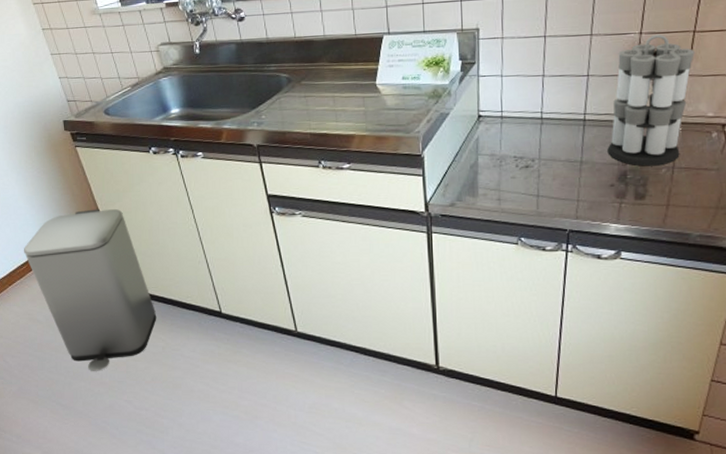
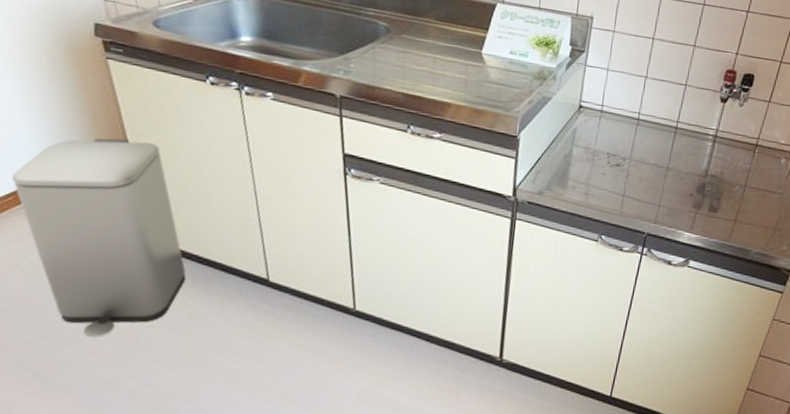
spice rack: present [607,34,695,166] -> none [692,57,779,183]

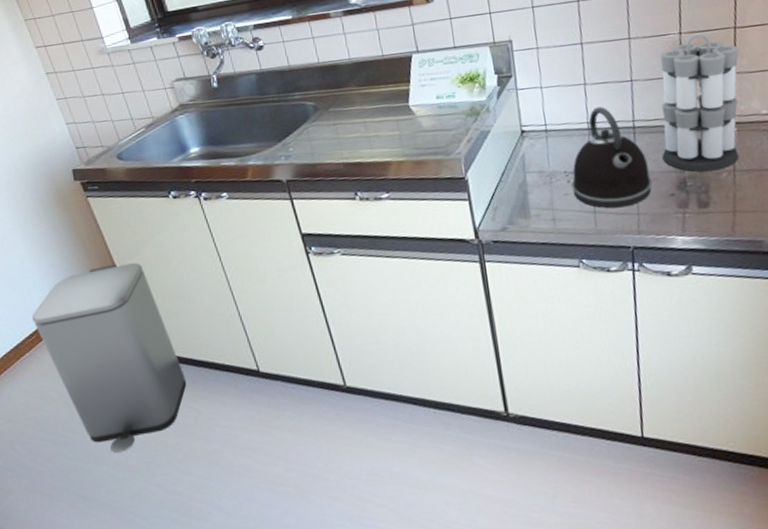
kettle: none [610,101,679,197] -> present [571,106,652,209]
spice rack: none [692,57,779,183] -> present [659,32,739,172]

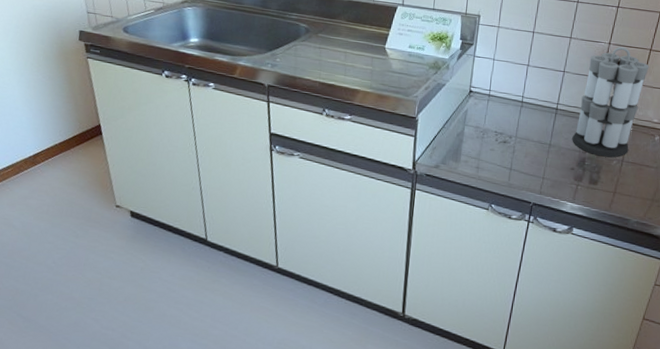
pedal bin: present [32,263,187,453] -> none [12,121,141,286]
kettle: present [571,106,652,209] -> none [498,86,560,171]

